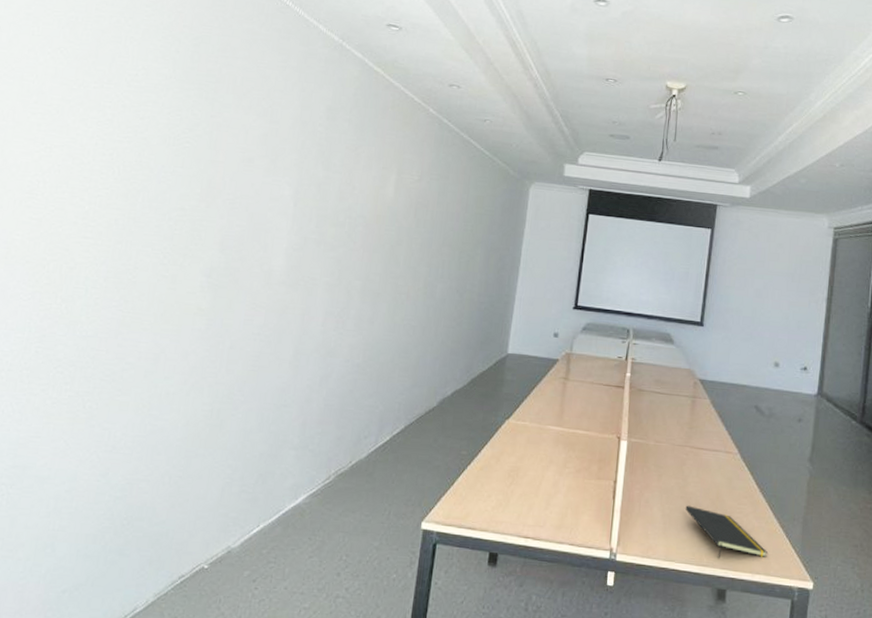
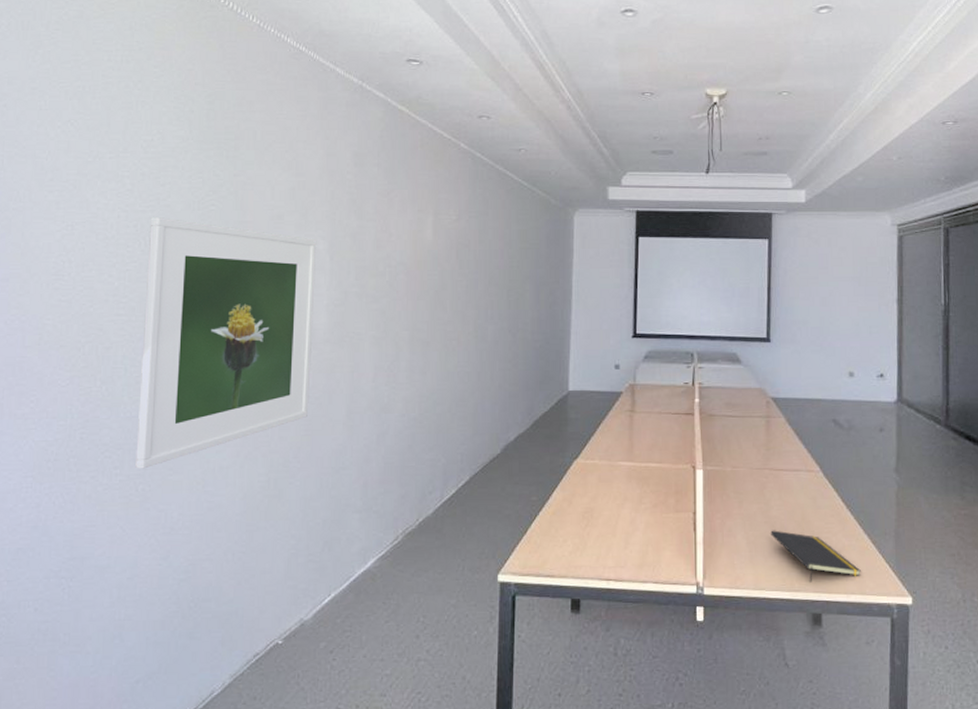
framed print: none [85,148,284,387] -> present [135,217,317,469]

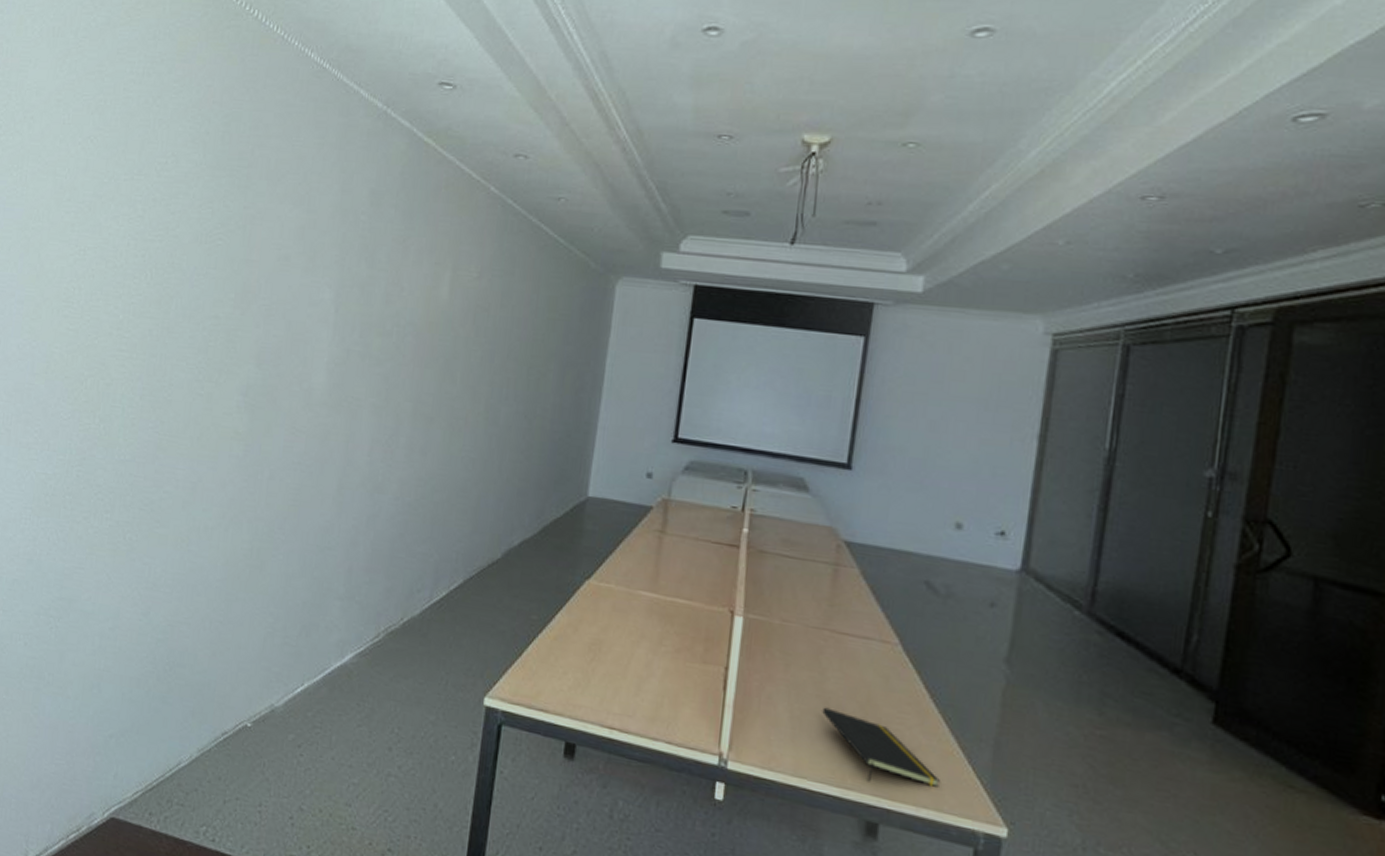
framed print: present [135,217,317,469] -> none [125,248,323,517]

